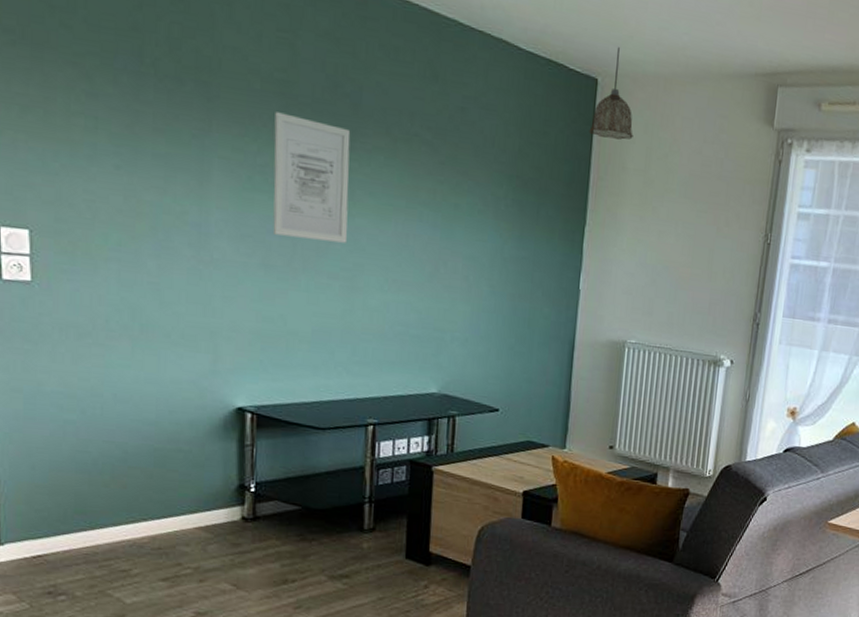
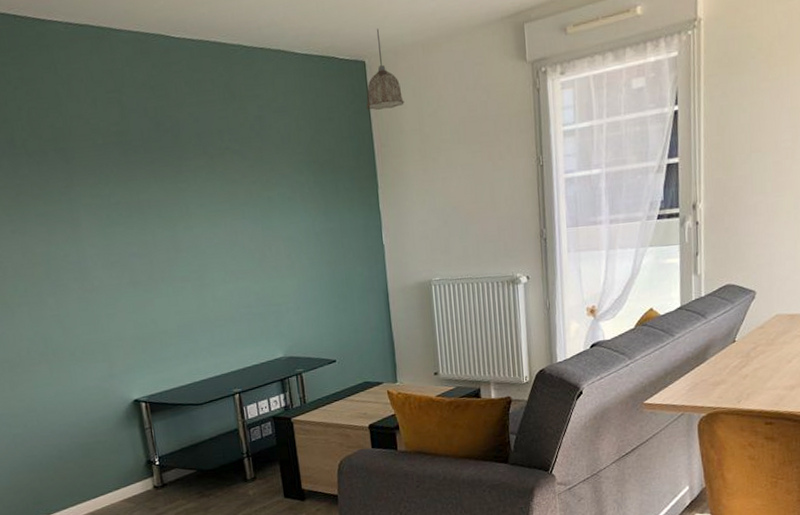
wall art: present [272,112,351,243] -> none [117,157,191,256]

